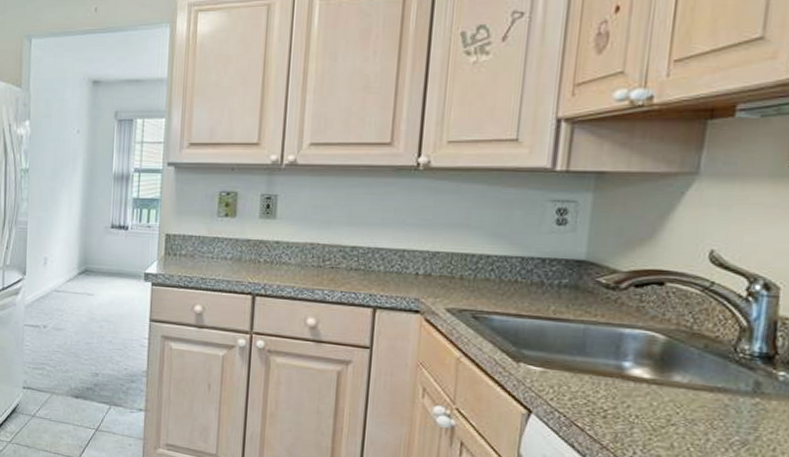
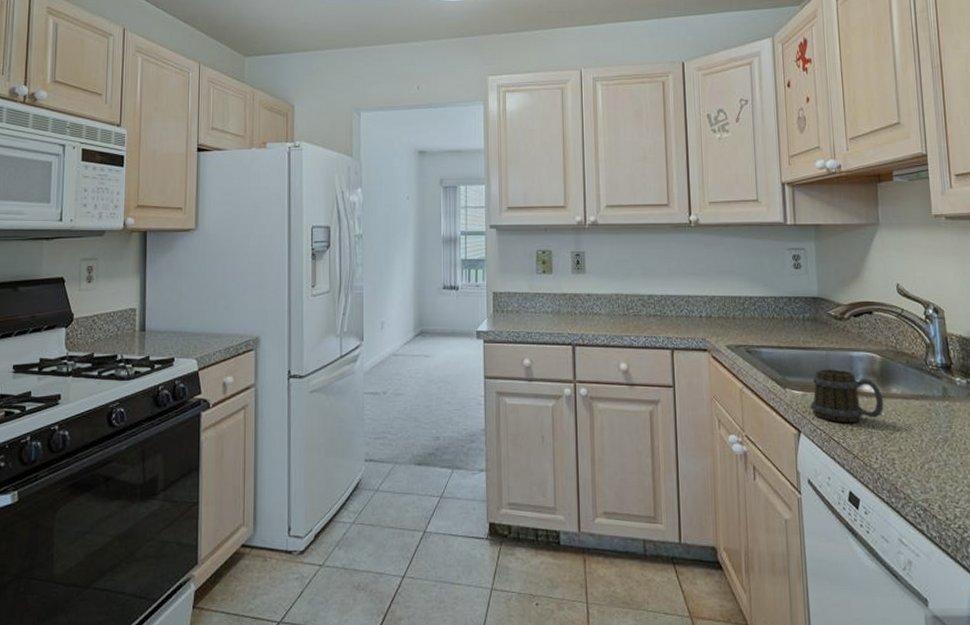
mug: none [550,345,660,410] -> present [810,369,884,423]

